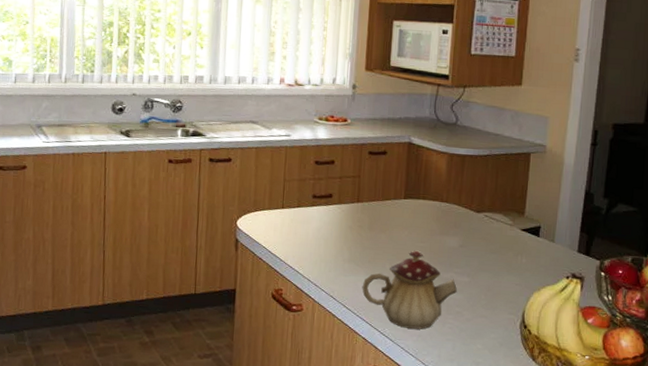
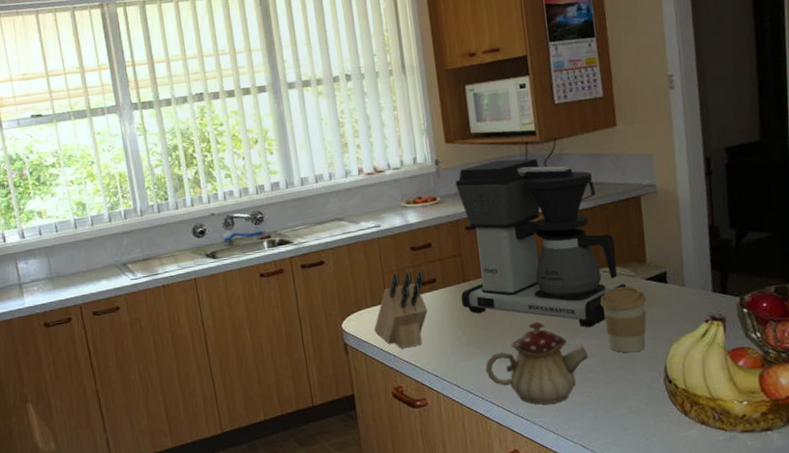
knife block: none [266,182,323,255] -> present [374,270,429,349]
coffee maker: none [351,95,507,265] -> present [455,158,631,328]
coffee cup: none [477,232,519,295] -> present [600,286,647,353]

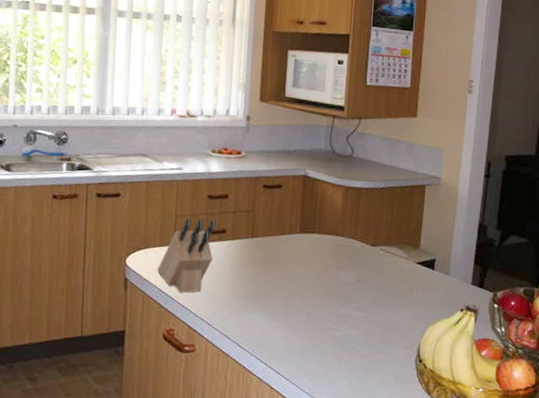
coffee maker: present [455,158,631,328] -> none [246,127,403,300]
teapot: present [485,322,589,405] -> none [256,287,354,367]
coffee cup: present [600,286,647,353] -> none [373,266,414,329]

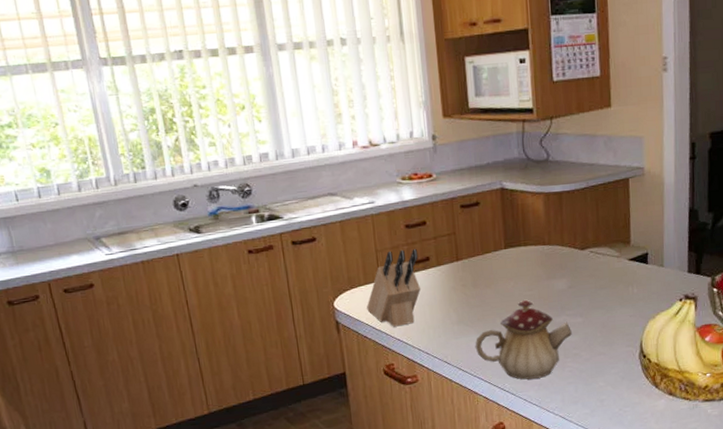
teapot: none [256,287,354,367] -> present [475,300,573,380]

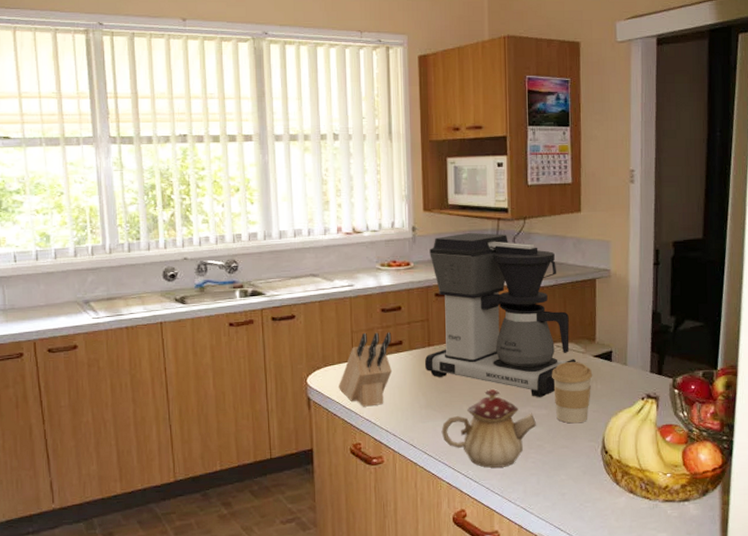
coffee maker: none [452,136,615,306] -> present [424,233,580,398]
coffee cup: none [586,266,629,330] -> present [552,362,593,424]

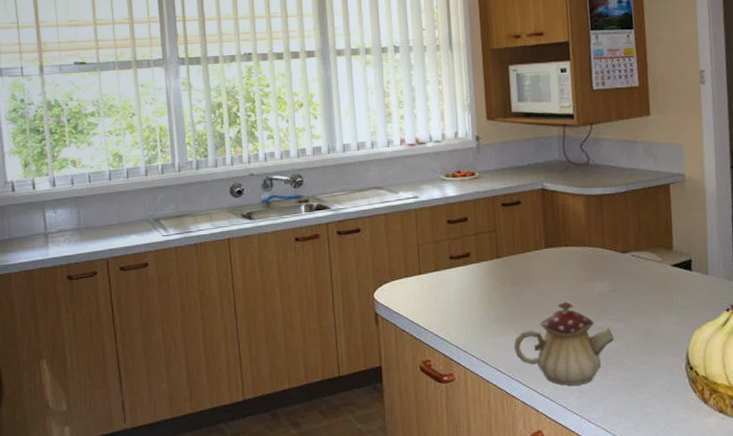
knife block: present [339,332,393,407] -> none [406,243,461,322]
coffee maker: present [424,233,580,398] -> none [493,140,658,311]
coffee cup: present [552,362,593,424] -> none [628,272,672,338]

